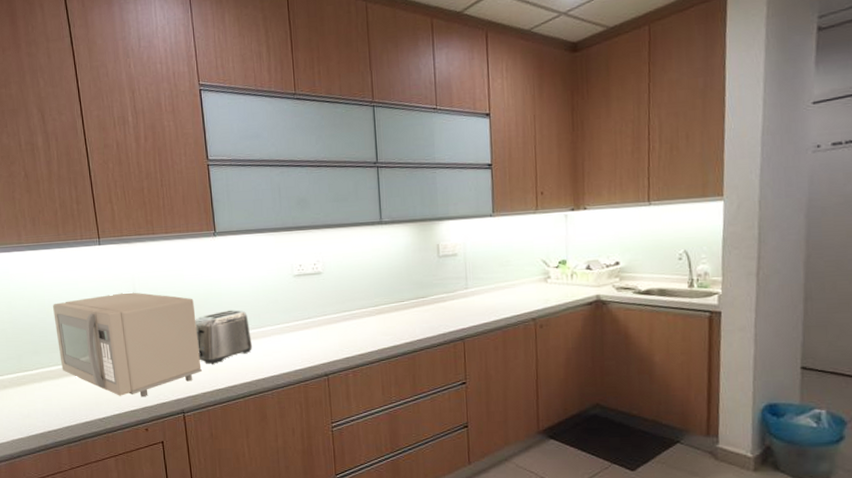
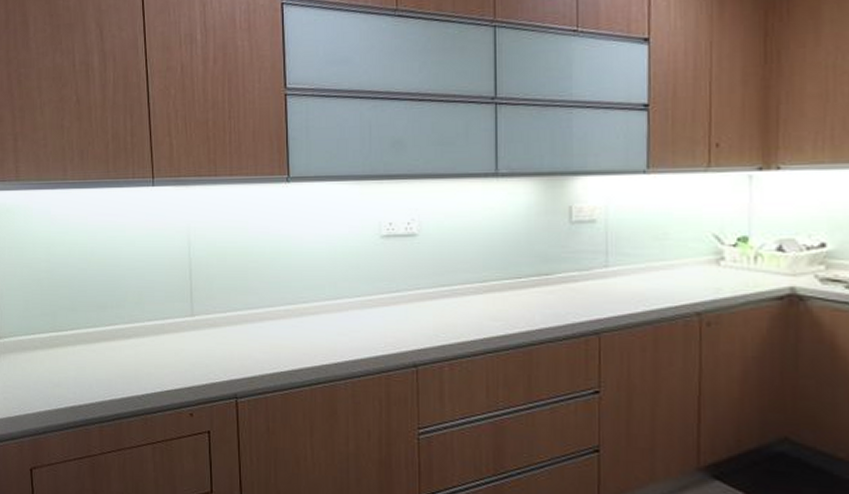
microwave: present [53,292,202,398] -> none [95,245,261,374]
toaster: present [195,309,252,364] -> none [257,274,324,340]

